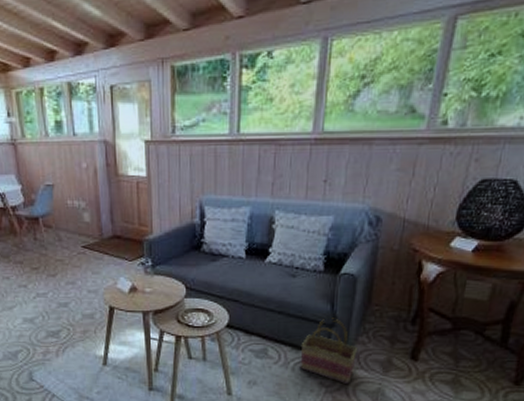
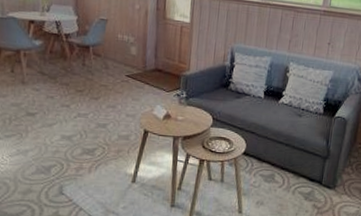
basket: present [299,318,357,385] -> none [299,152,344,208]

